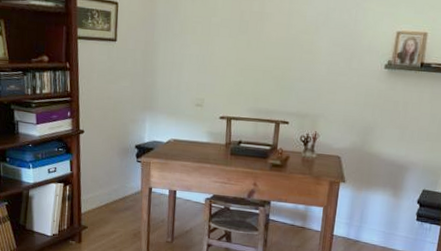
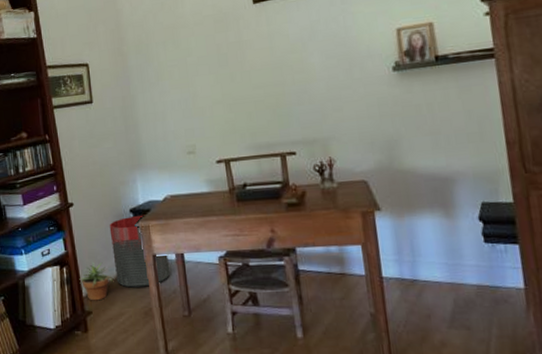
potted plant: none [80,183,111,219] -> present [79,260,114,301]
trash can: none [113,151,163,213] -> present [109,214,171,288]

